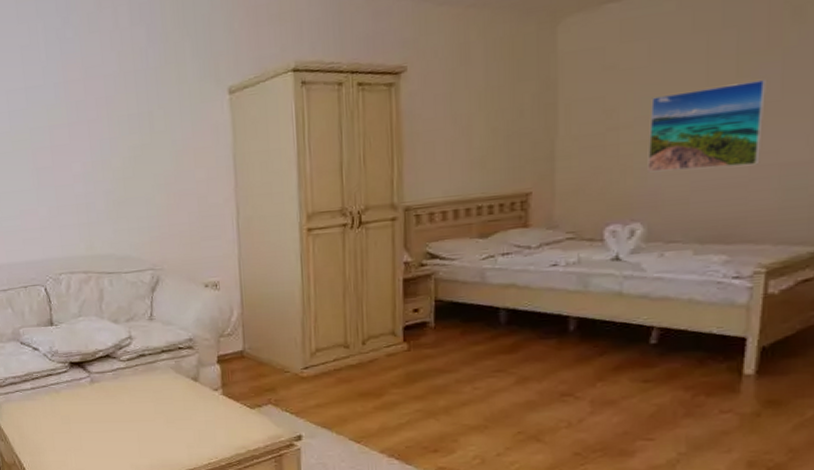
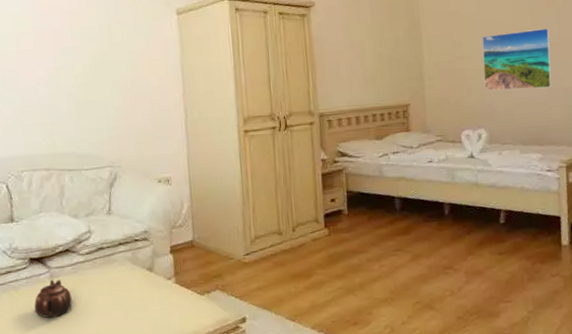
teapot: none [75,384,114,422] -> present [34,279,72,318]

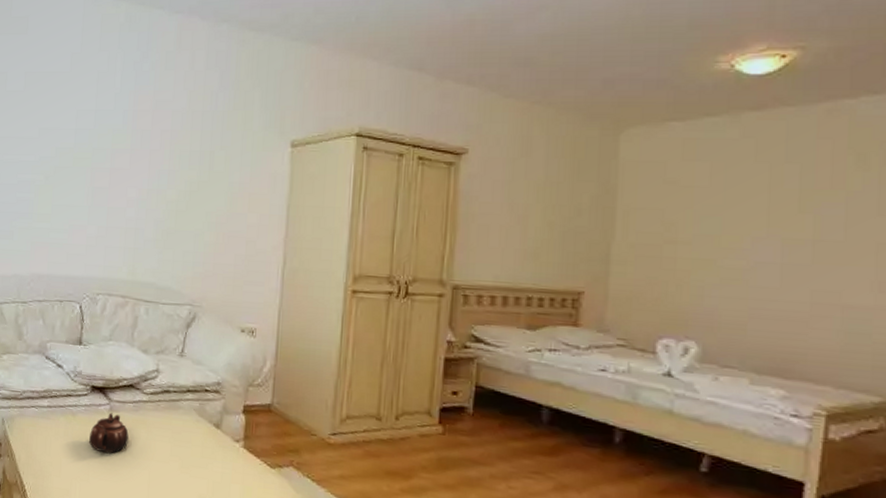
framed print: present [482,27,553,91] -> none [704,217,829,302]

